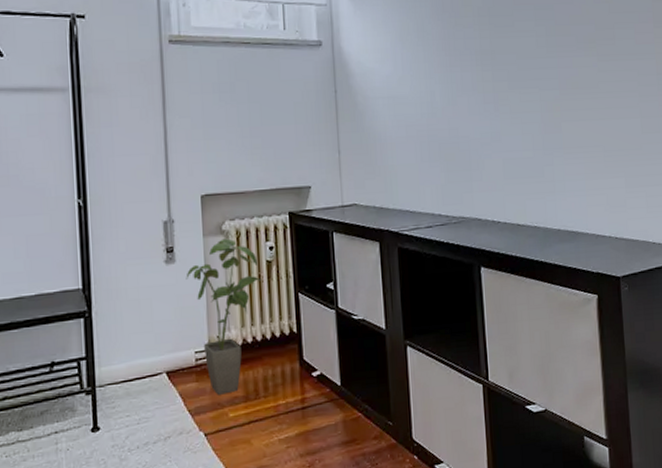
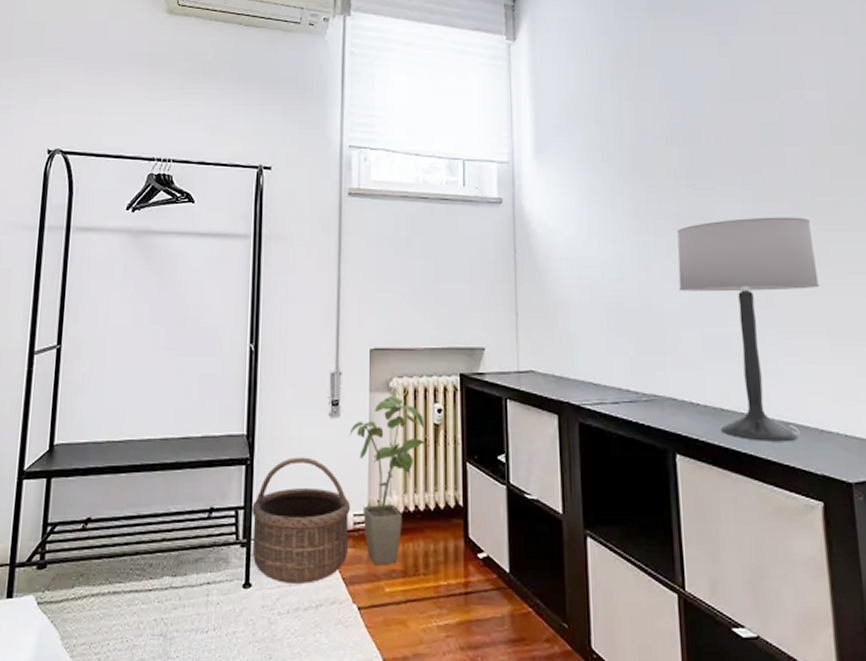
basket: none [94,304,192,423] -> present [252,457,351,584]
table lamp: none [481,49,598,250] -> present [677,217,819,442]

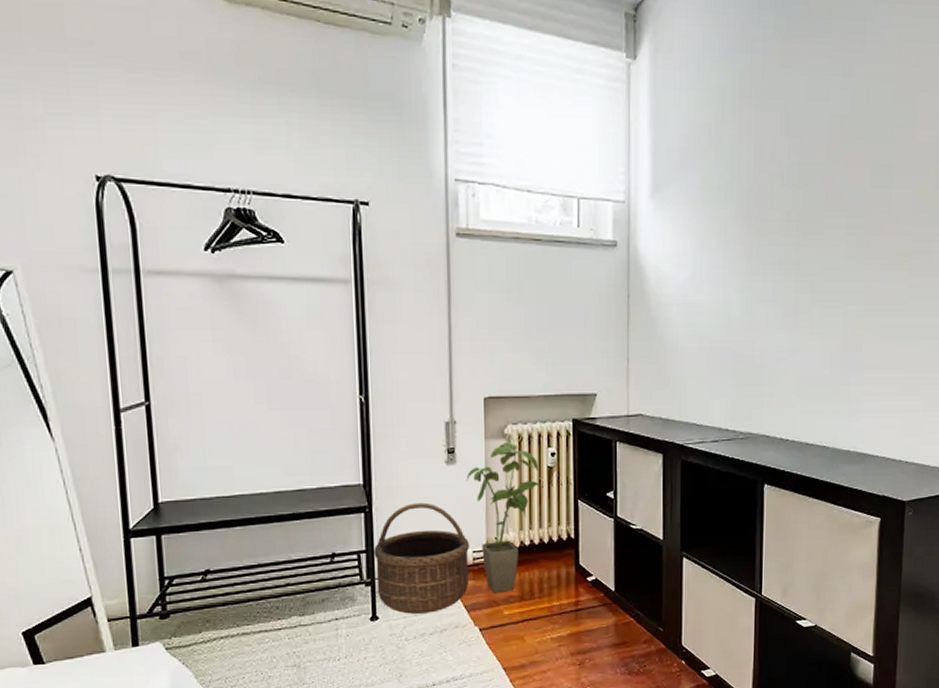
table lamp: present [677,217,819,442] -> none [781,262,905,470]

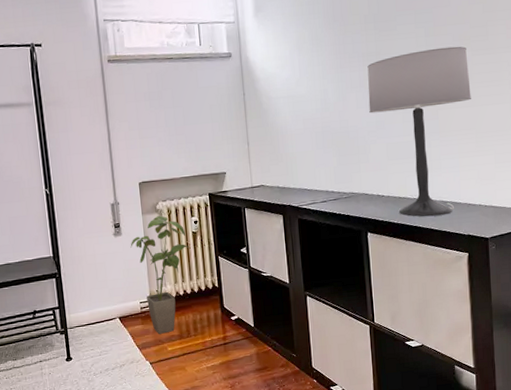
basket: present [374,502,470,614] -> none [64,267,139,354]
table lamp: none [781,262,905,470] -> present [367,46,471,217]

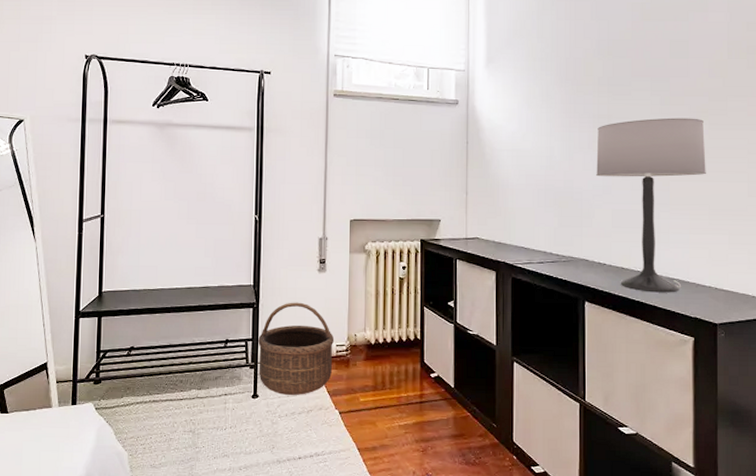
basket: none [64,267,139,354] -> present [258,302,335,395]
house plant: present [130,215,188,334] -> none [333,256,393,382]

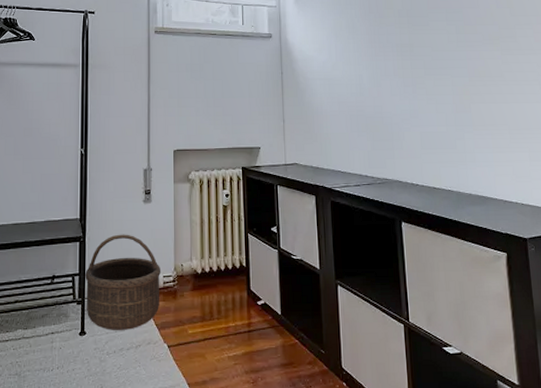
table lamp: present [596,117,706,293] -> none [401,45,503,211]

